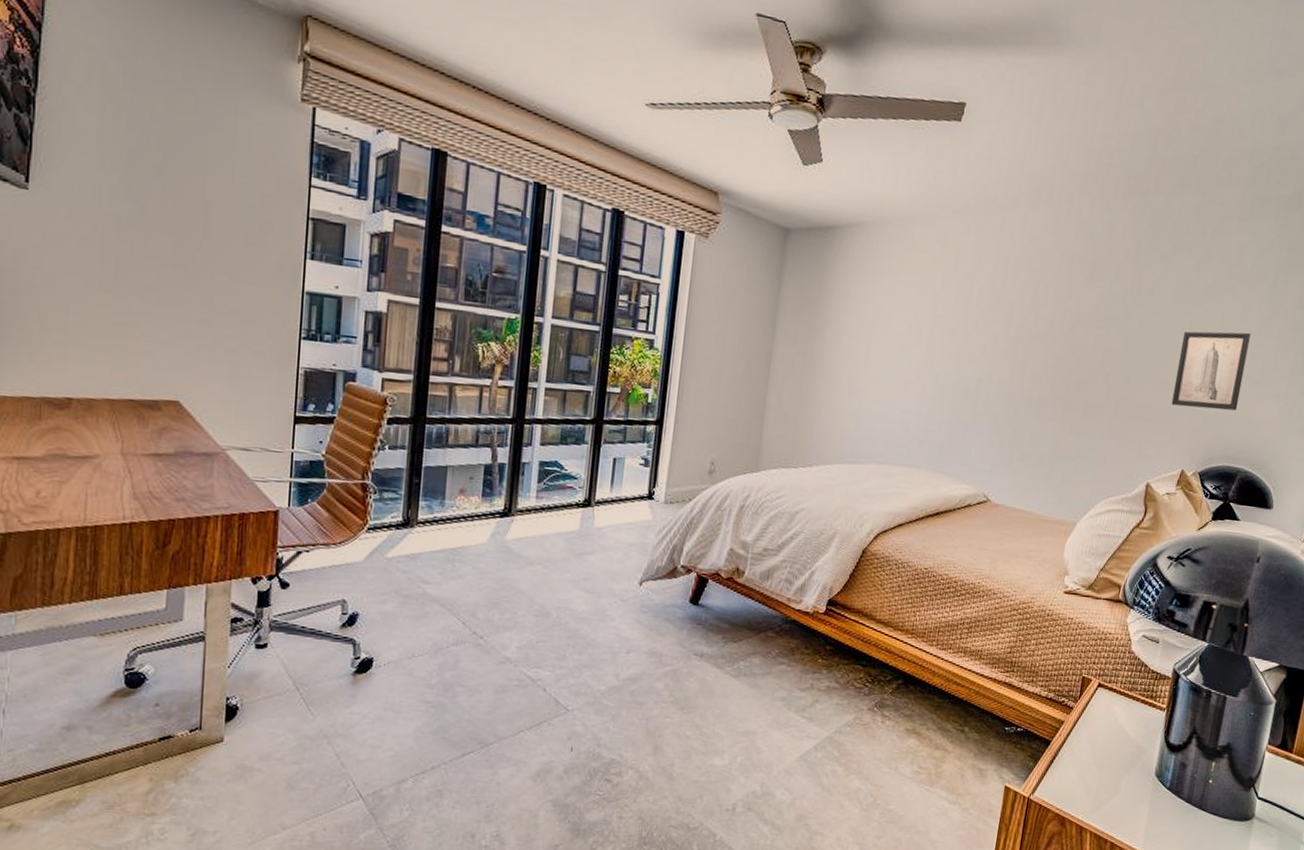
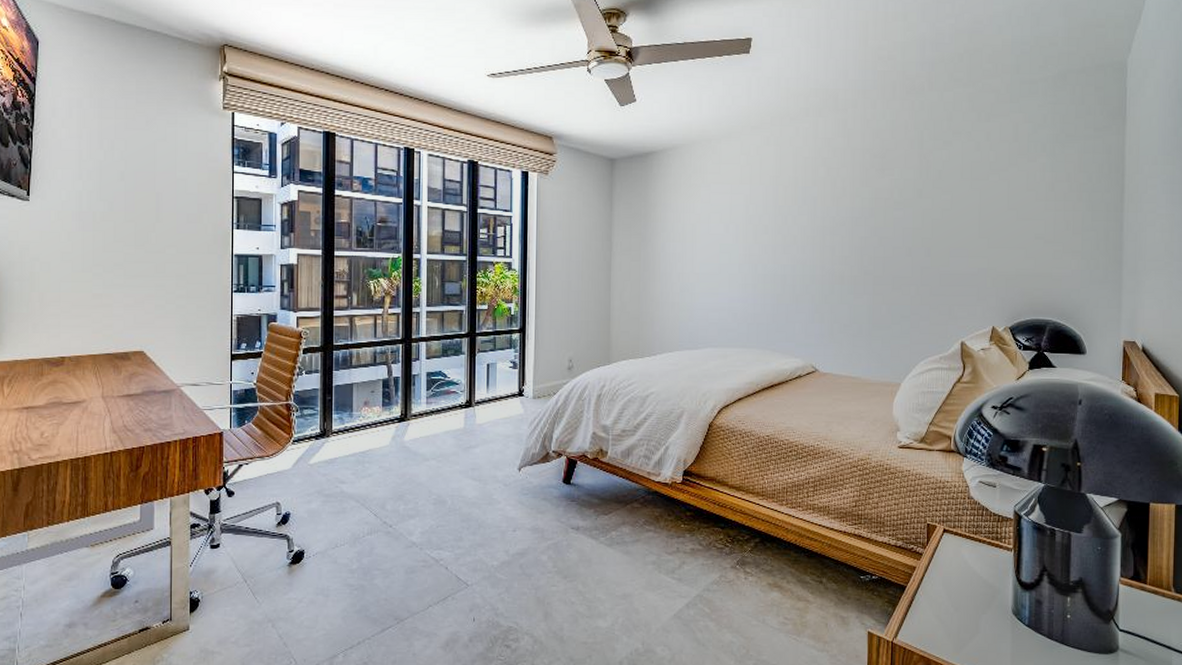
wall art: present [1171,331,1251,411] -> none [973,199,1038,270]

